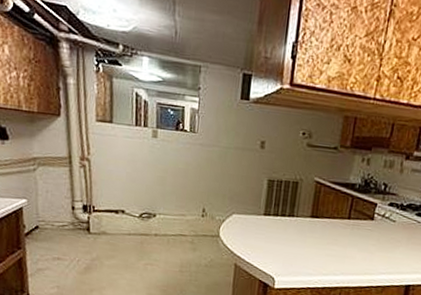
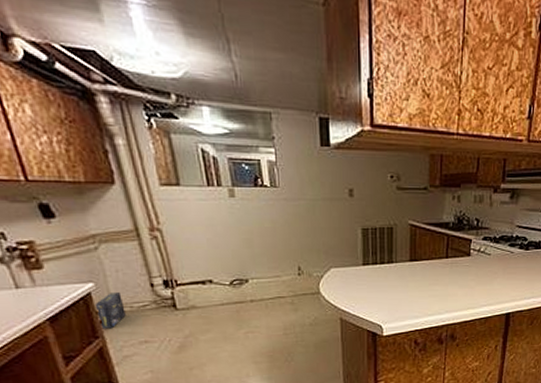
box: none [23,210,47,242] -> present [94,293,126,329]

